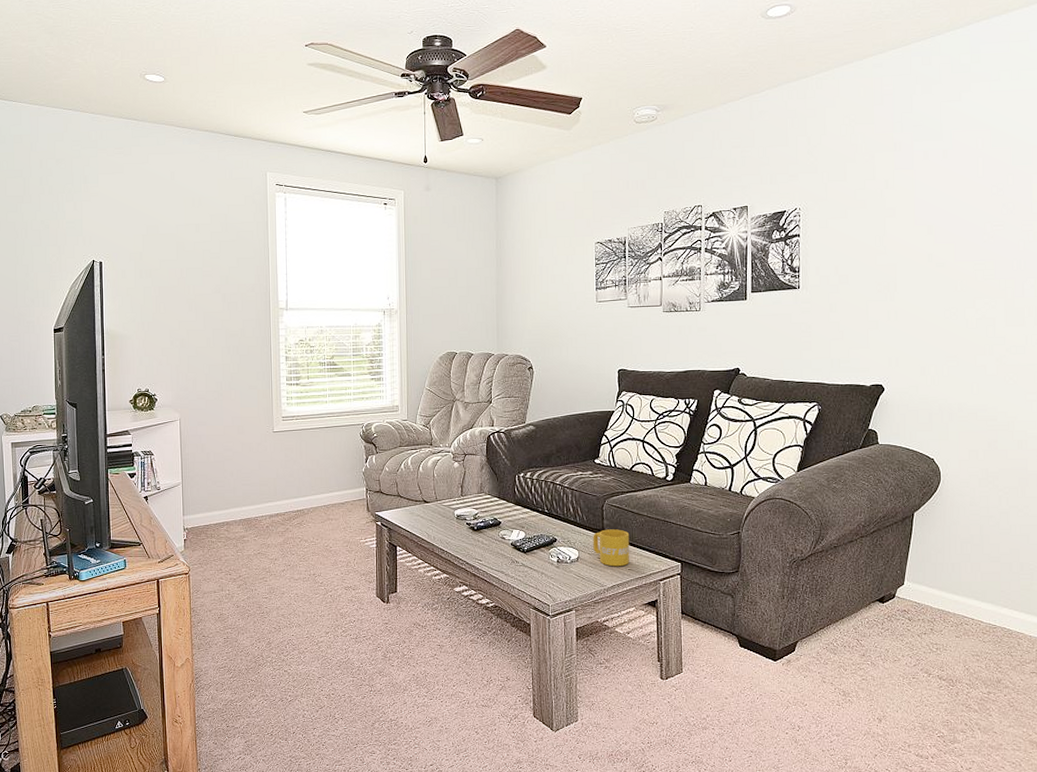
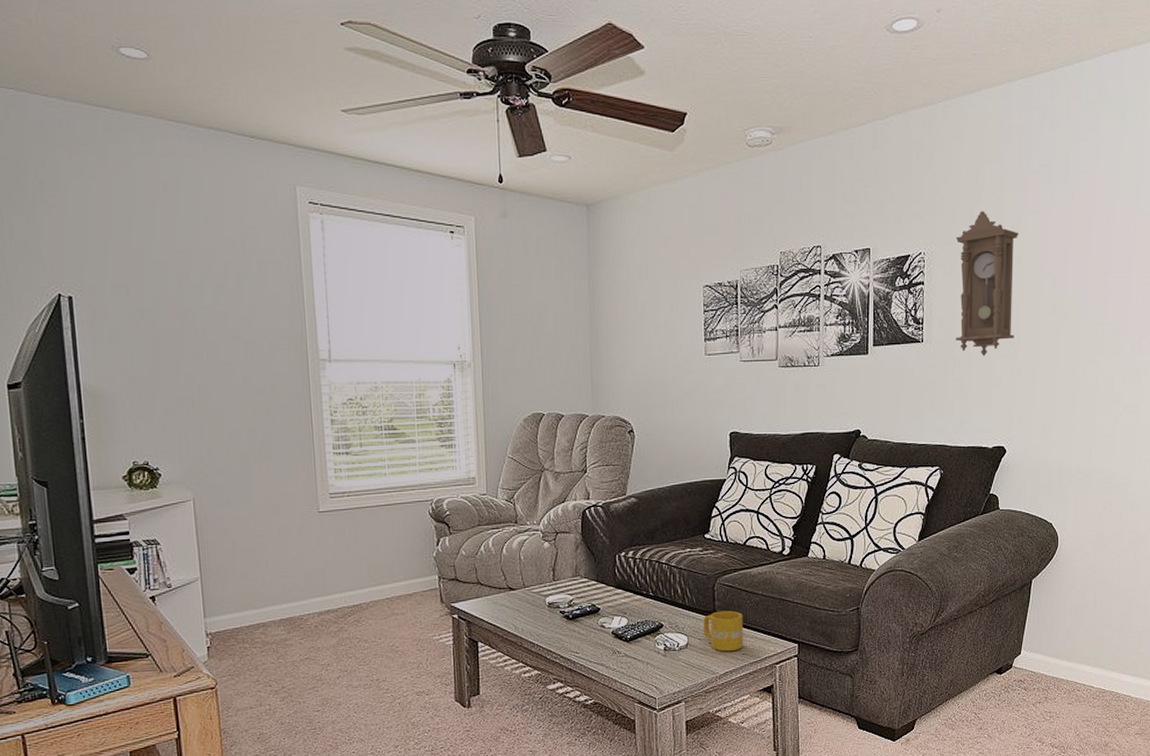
pendulum clock: none [830,169,894,301] -> present [955,211,1019,357]

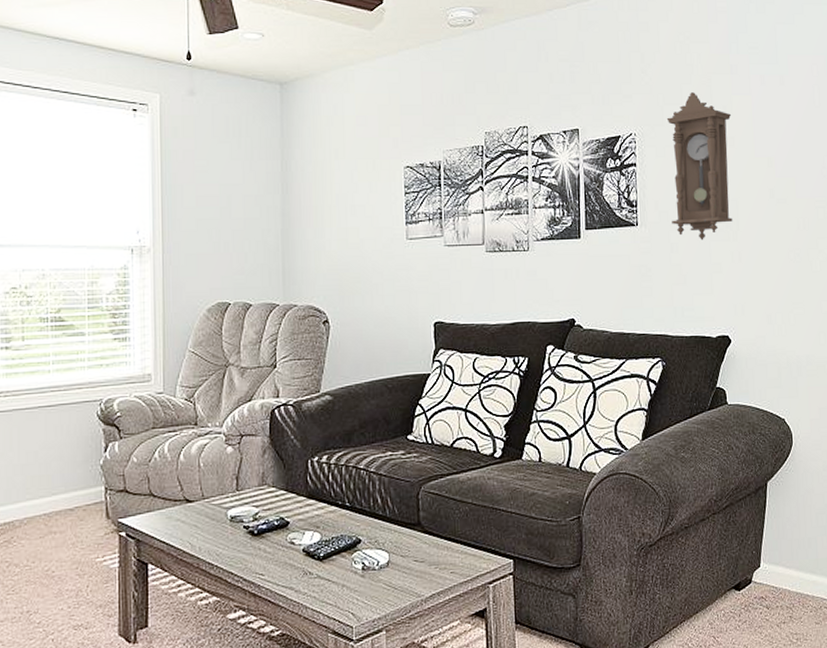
mug: present [703,610,744,652] -> none [406,522,452,570]

